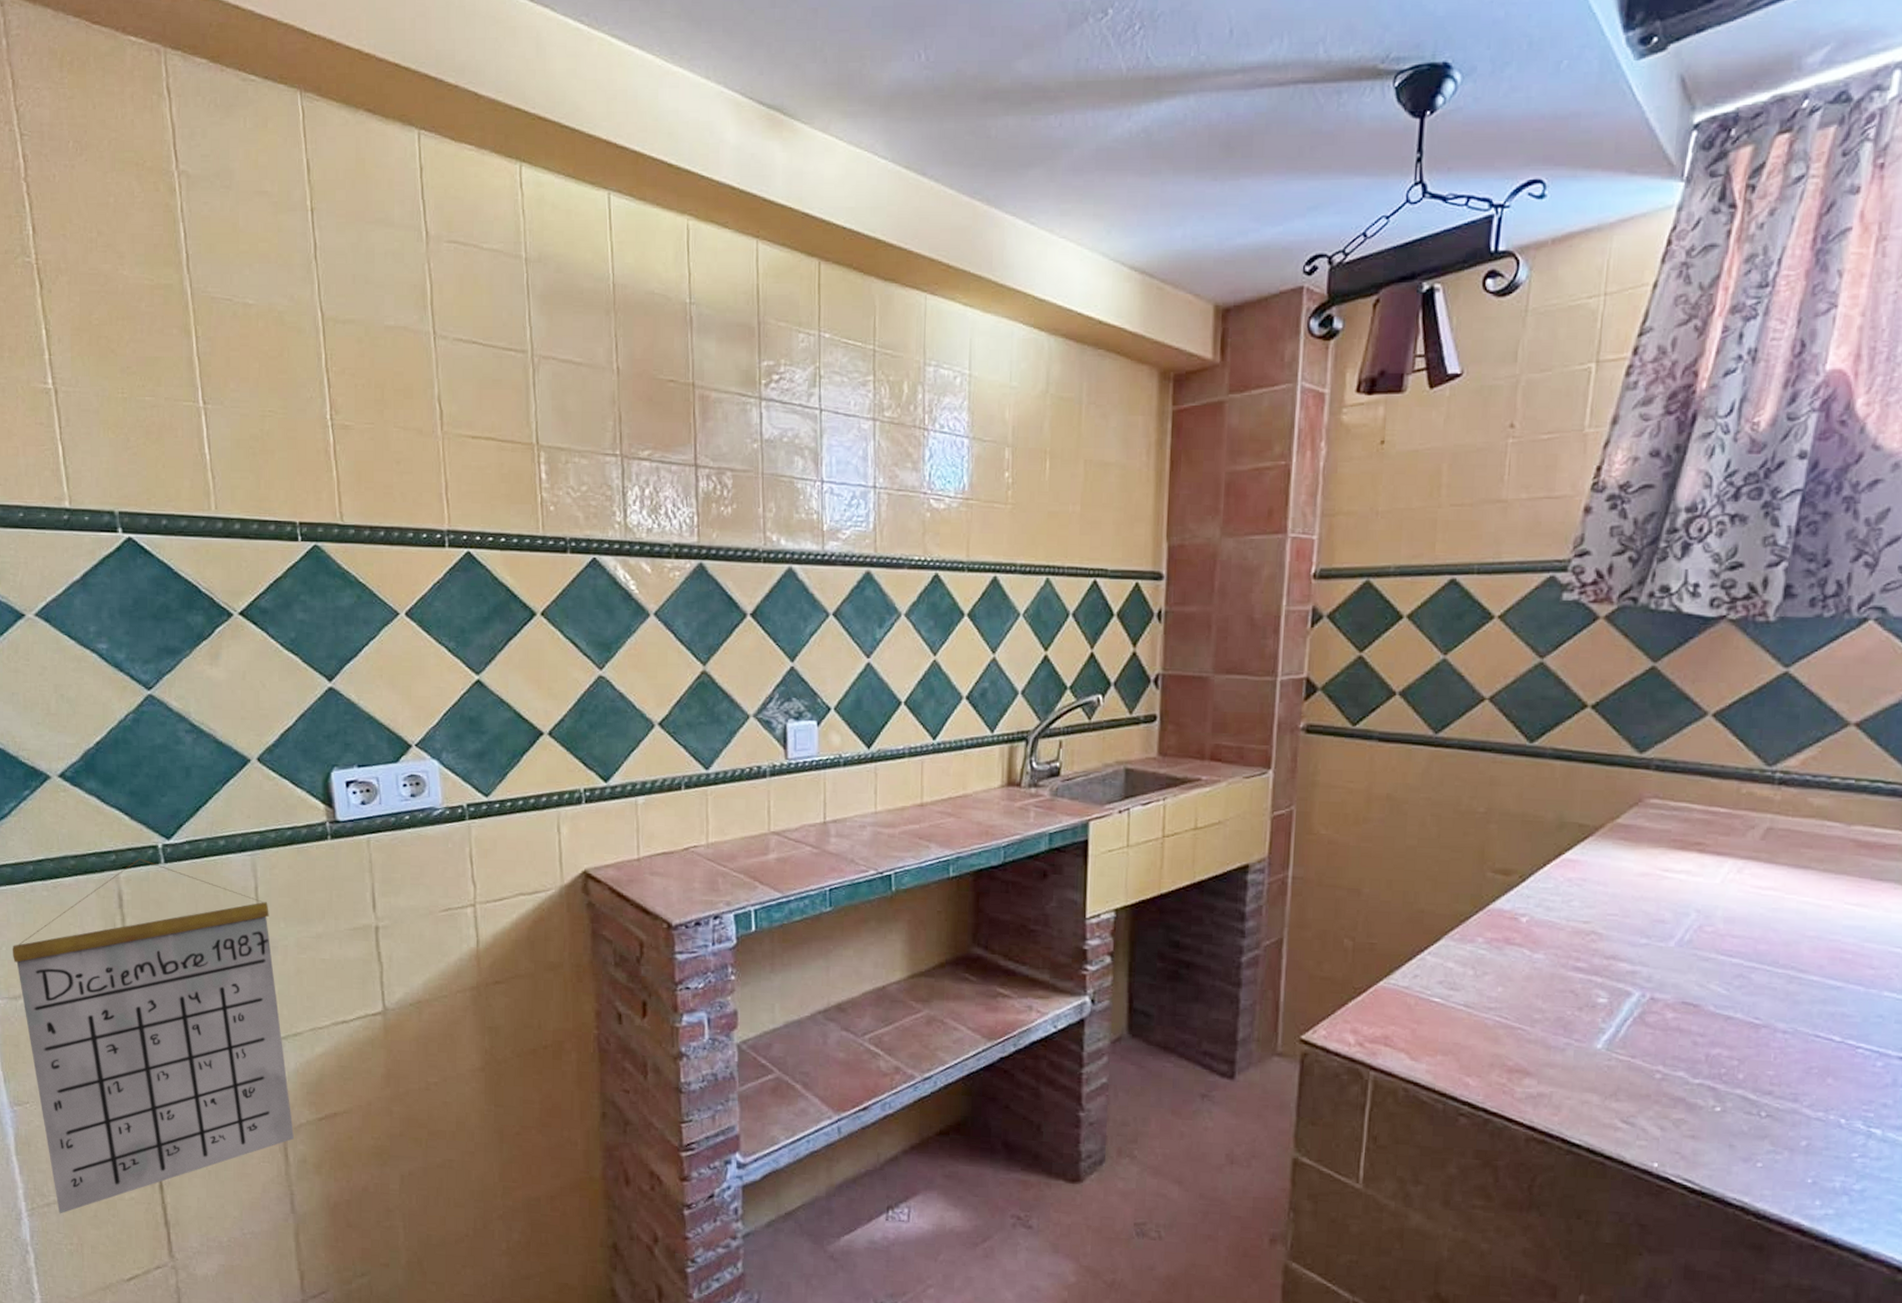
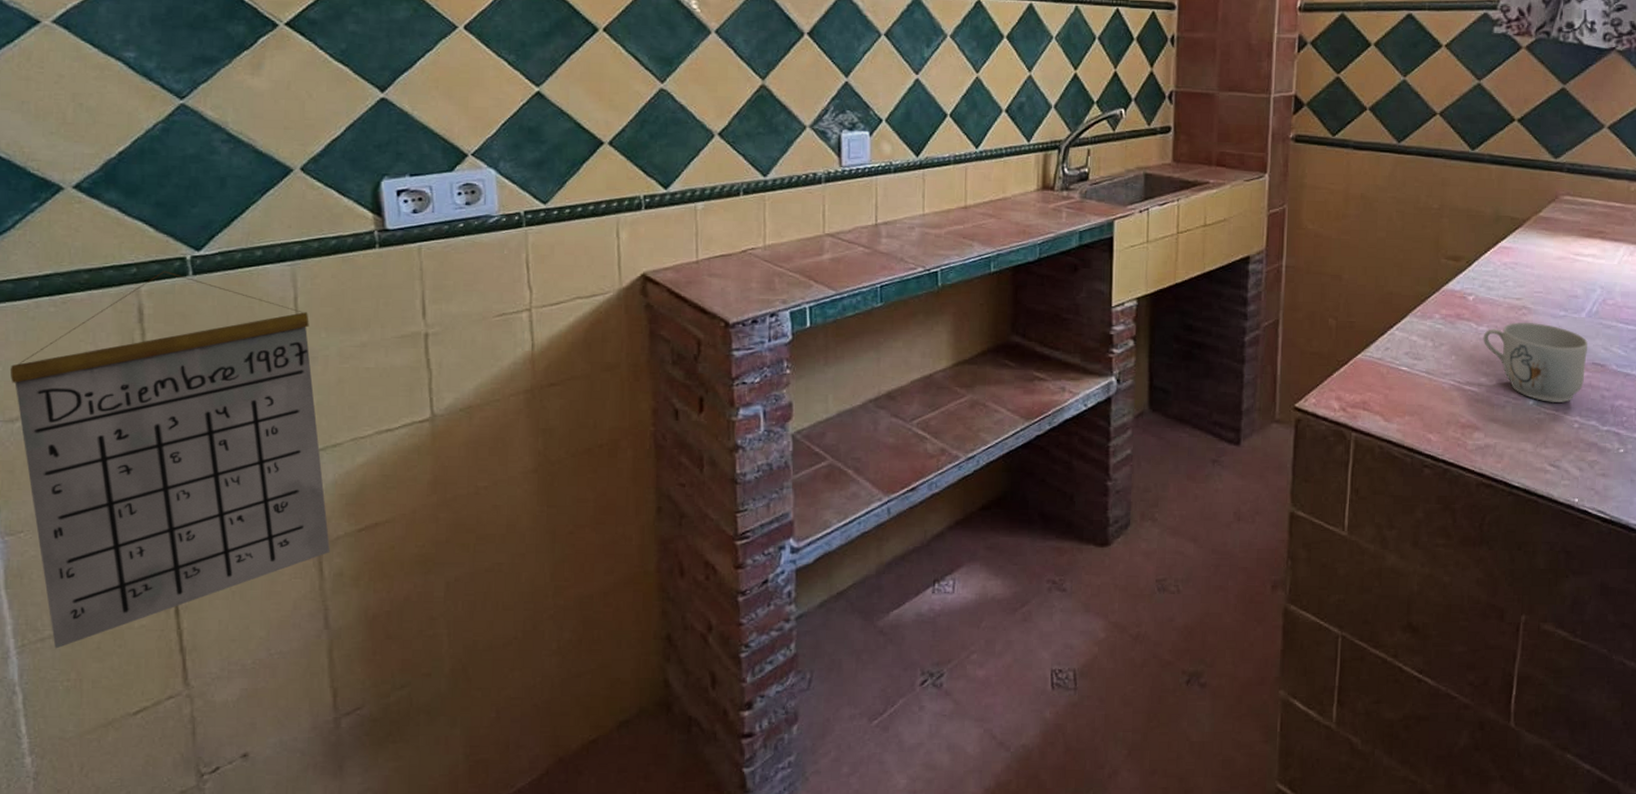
mug: none [1538,950,1677,1048] -> present [1483,322,1588,403]

